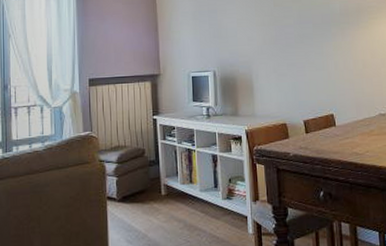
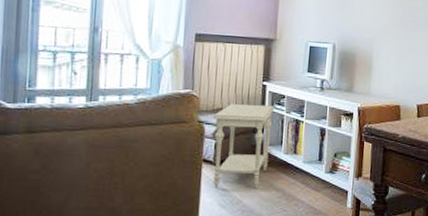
side table: none [111,137,167,225] -> present [212,104,275,189]

